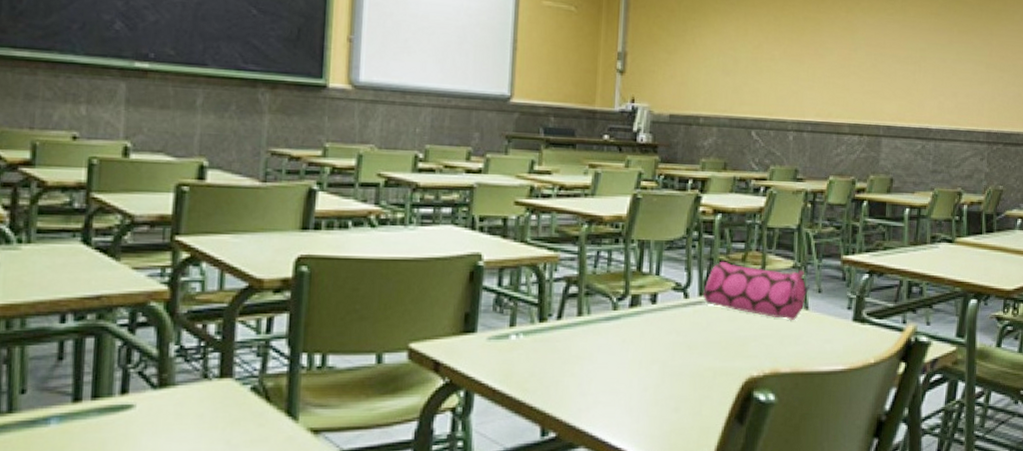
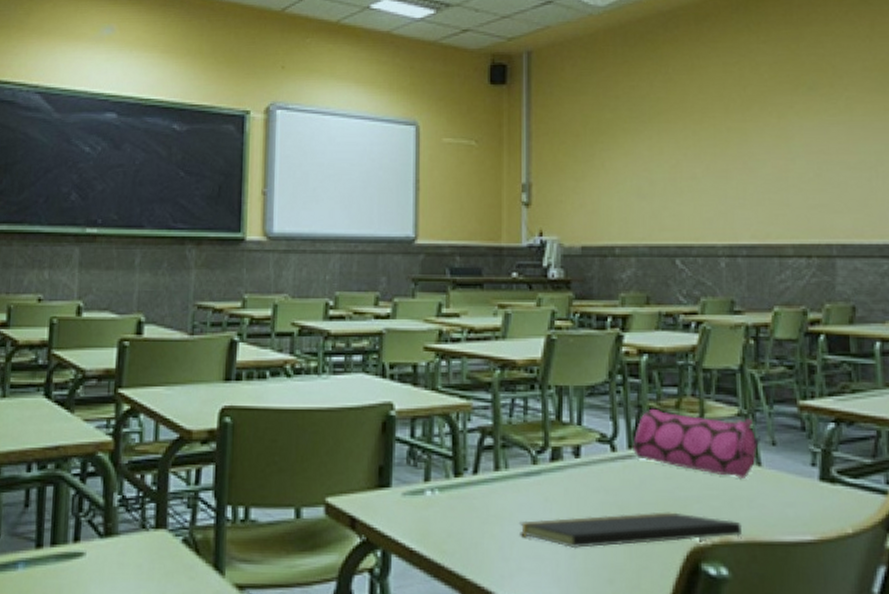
notepad: none [597,349,789,383] -> present [518,512,742,549]

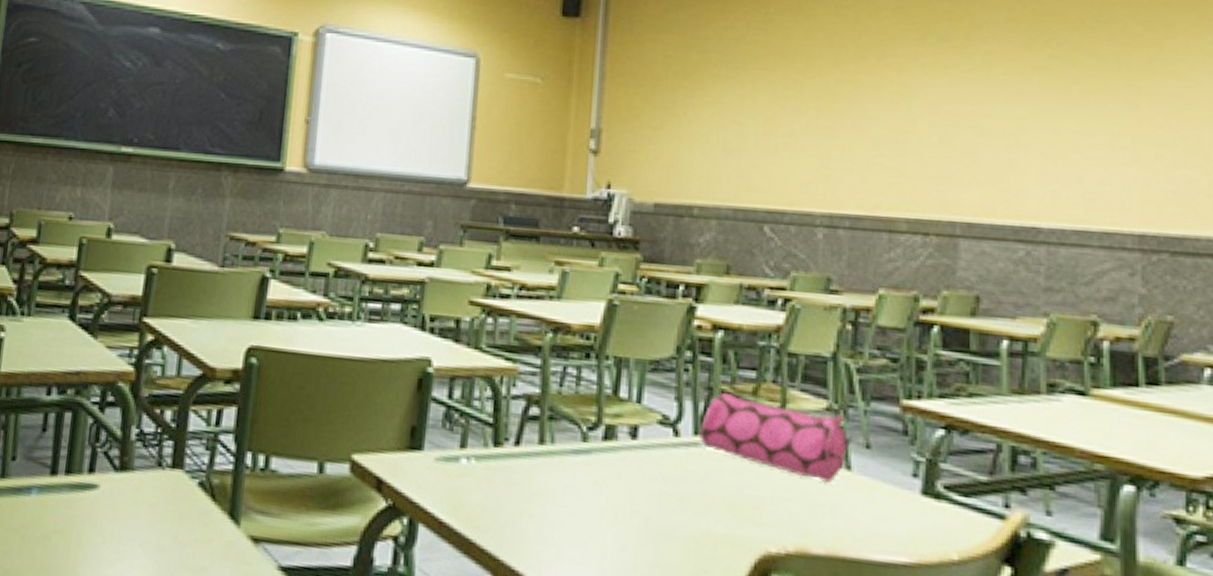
notepad: present [518,512,742,549] -> none [562,503,823,552]

